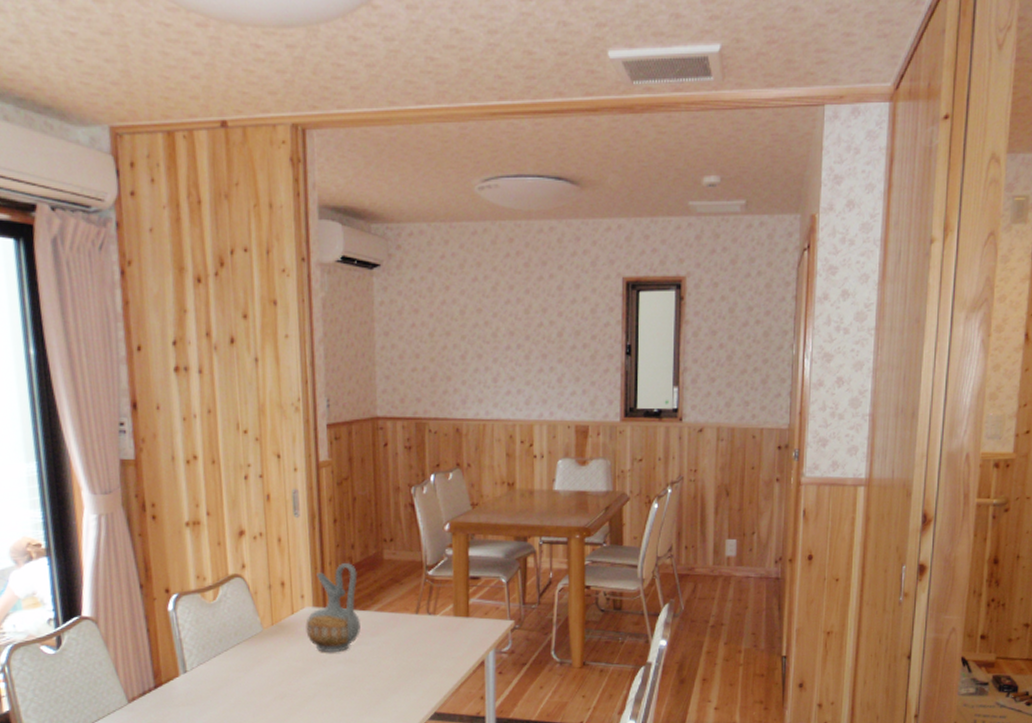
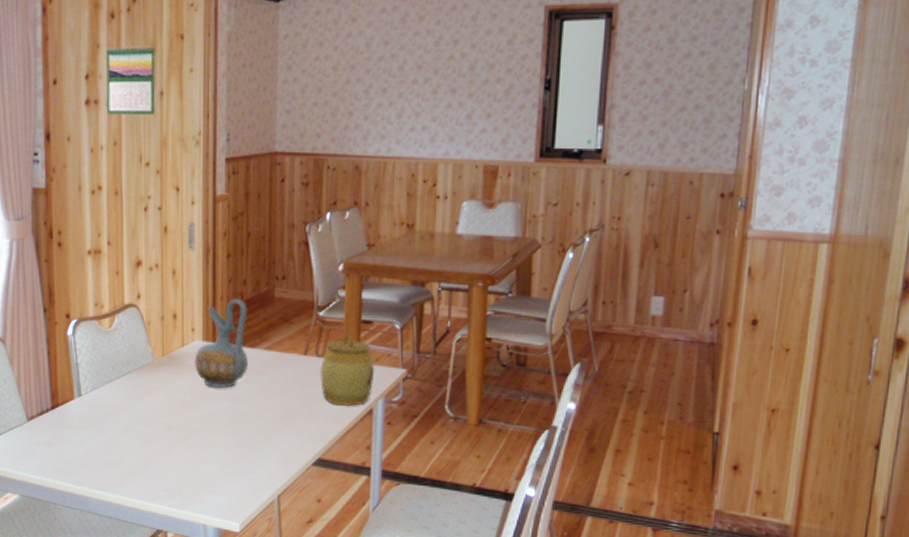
calendar: none [194,310,251,382] -> present [106,45,156,115]
jar: none [432,590,485,660] -> present [320,333,375,406]

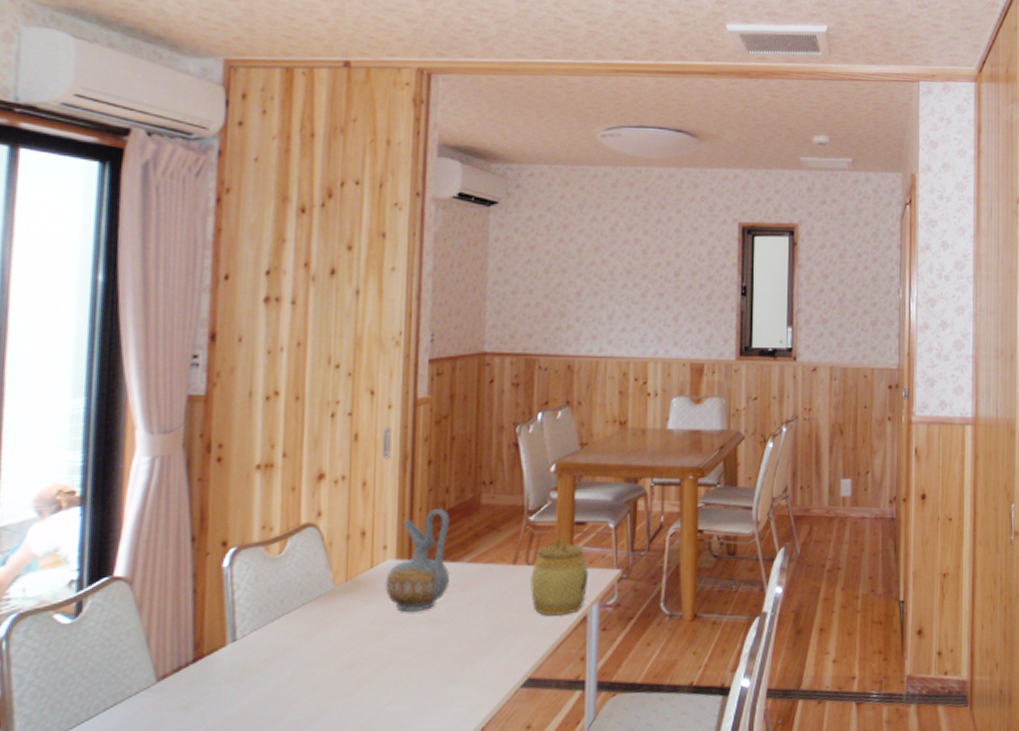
calendar: present [106,45,156,115] -> none [291,241,353,314]

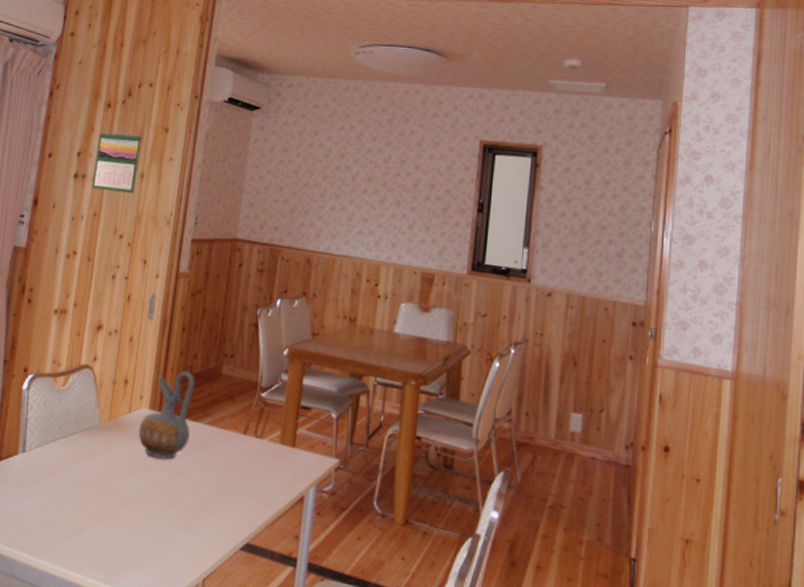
calendar: none [291,241,353,314] -> present [92,131,143,193]
jar: present [531,537,589,616] -> none [256,417,309,492]

